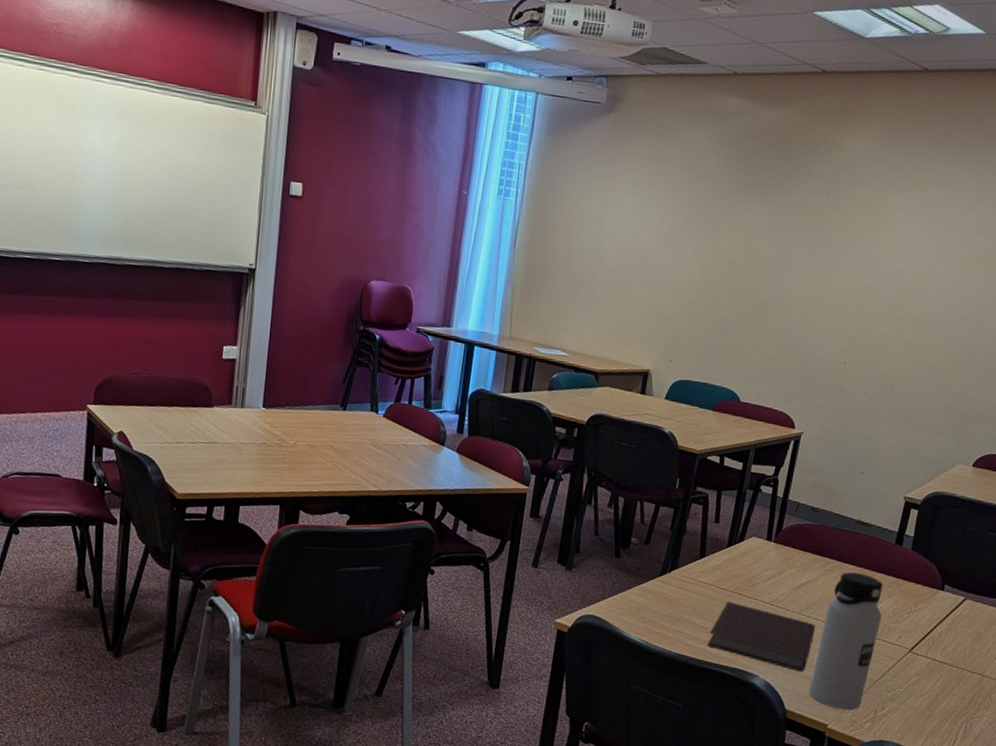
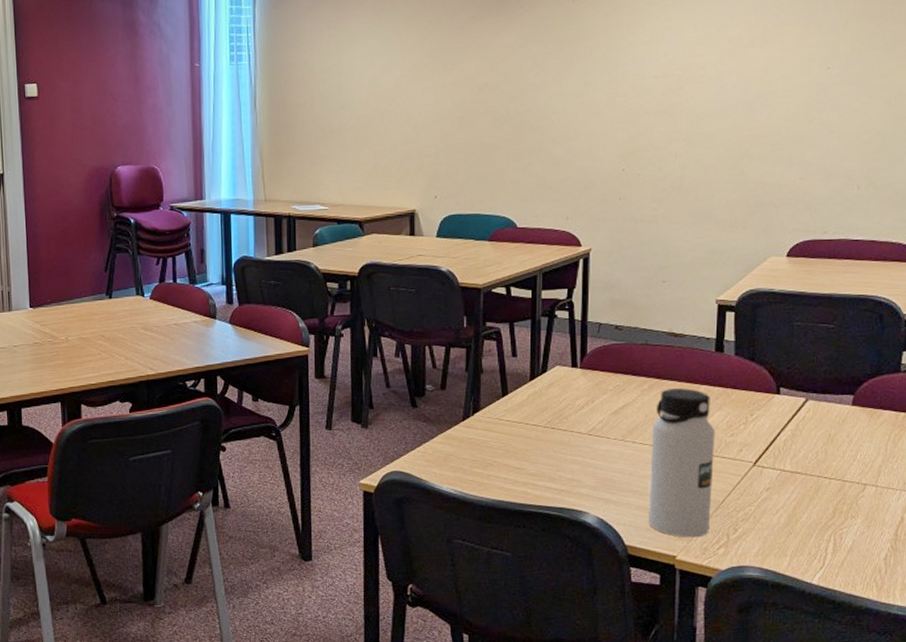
notebook: present [707,601,816,672] -> none [526,437,643,502]

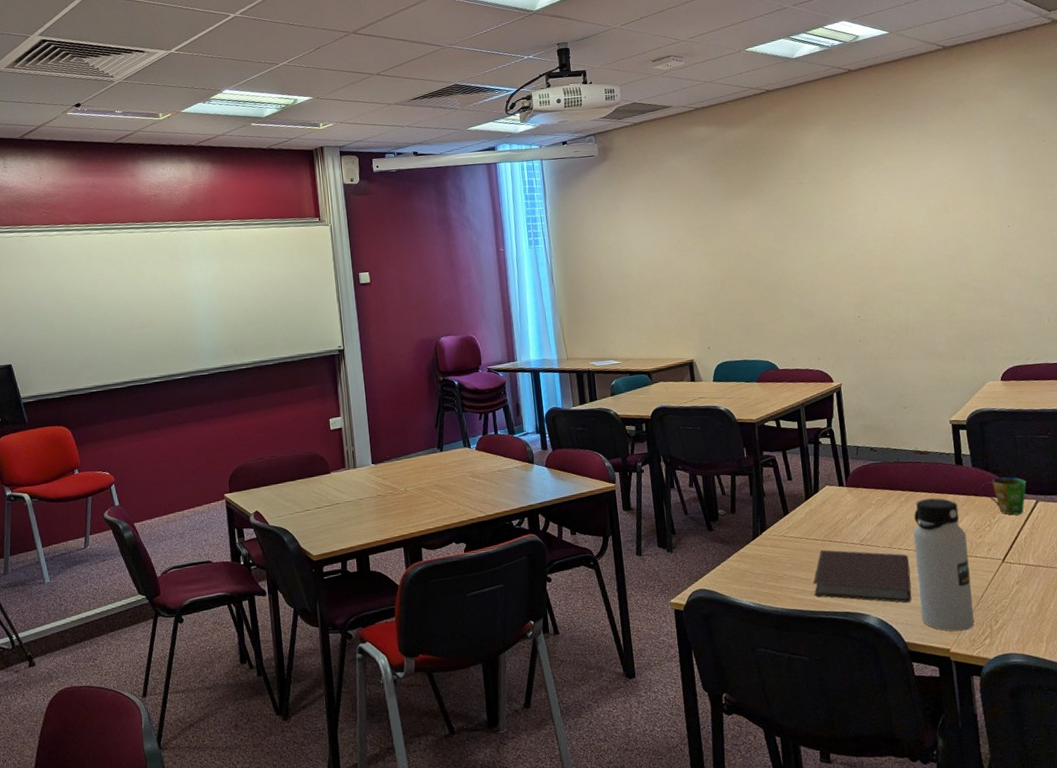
notebook: none [526,437,643,502] -> present [813,549,912,603]
cup: none [743,369,797,414] -> present [982,477,1027,515]

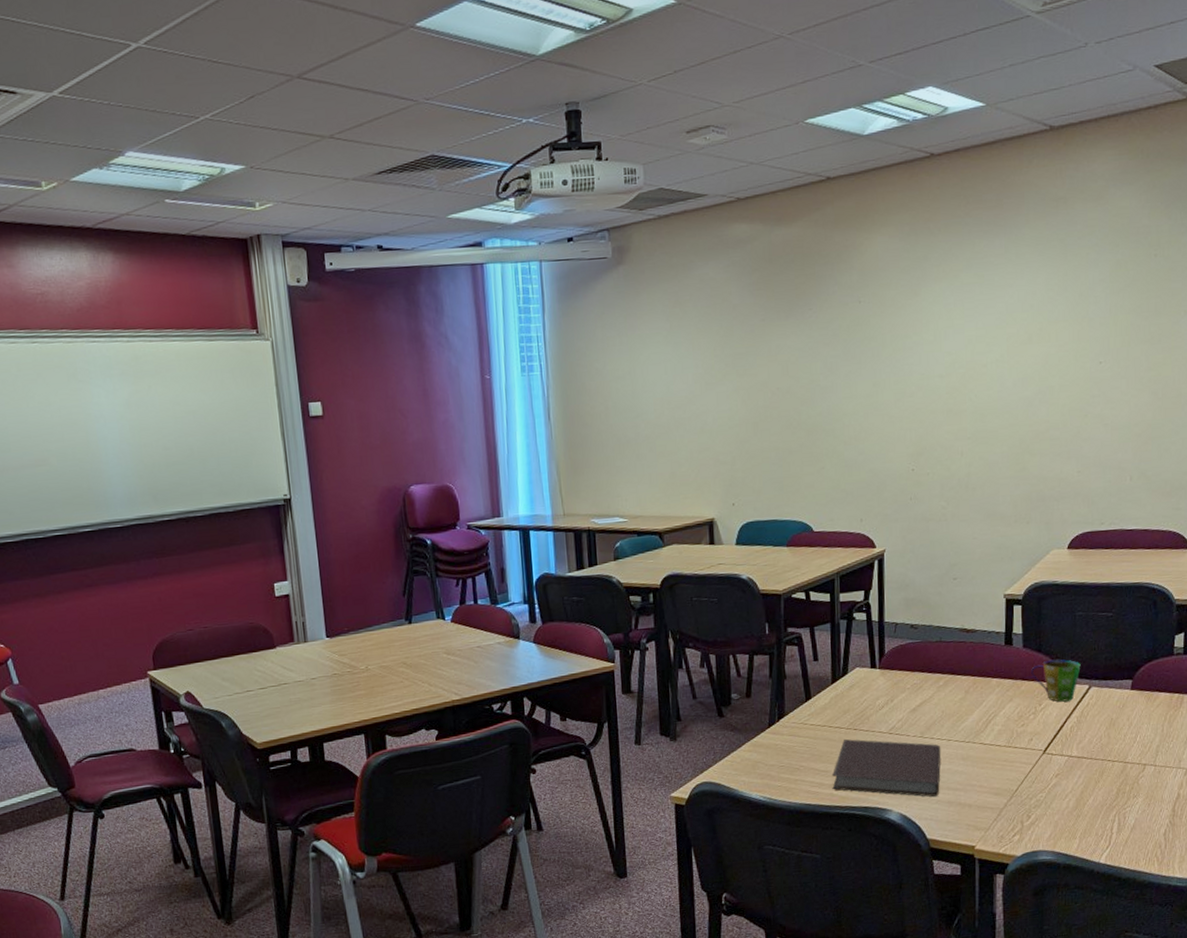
water bottle: present [913,498,975,632] -> none [947,682,1008,828]

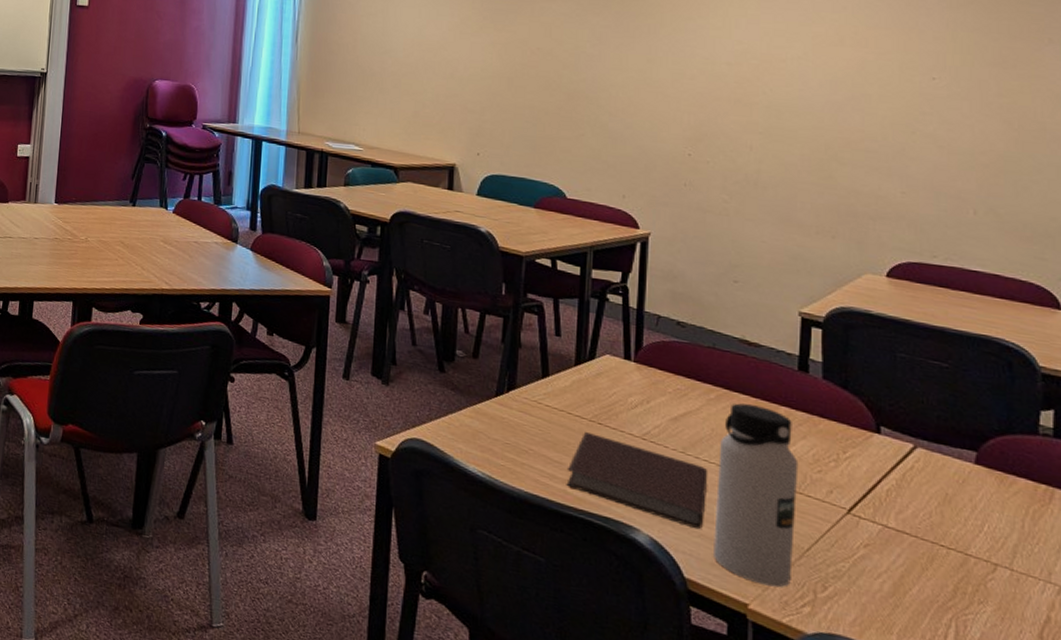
water bottle: none [947,682,1008,828] -> present [714,403,799,587]
cup: present [1031,659,1081,702] -> none [833,400,903,458]

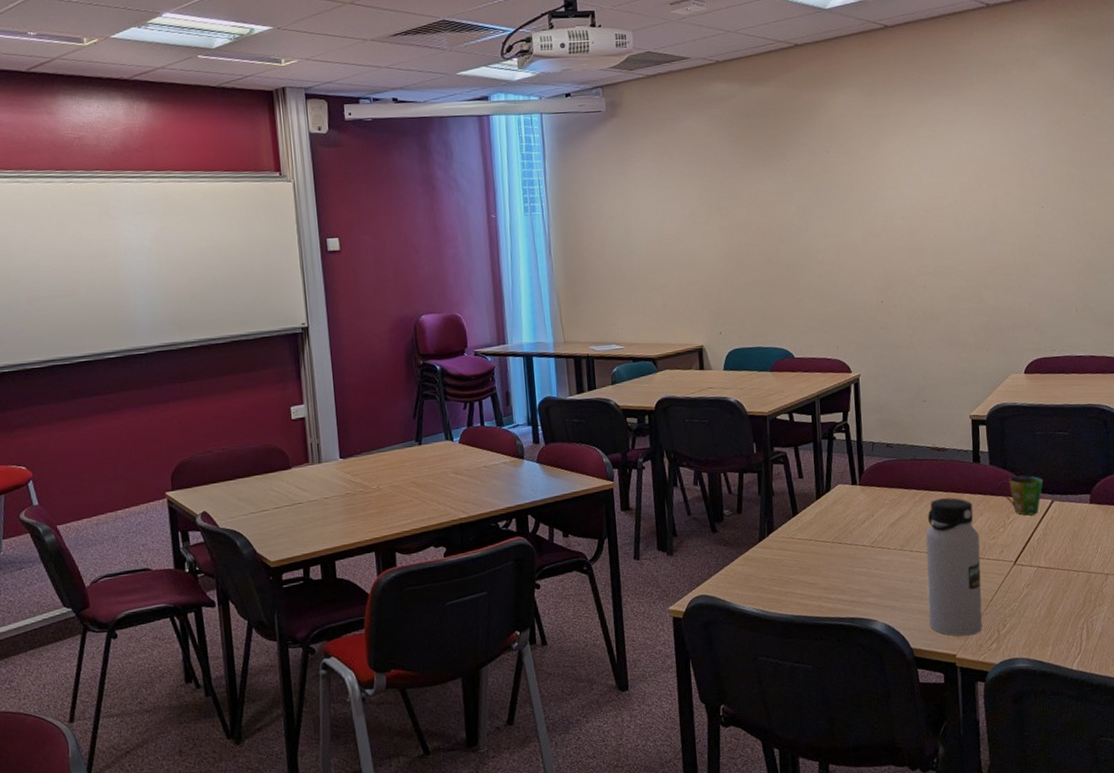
notebook: present [566,431,708,529] -> none [820,552,921,607]
cup: none [833,400,903,458] -> present [998,475,1043,516]

